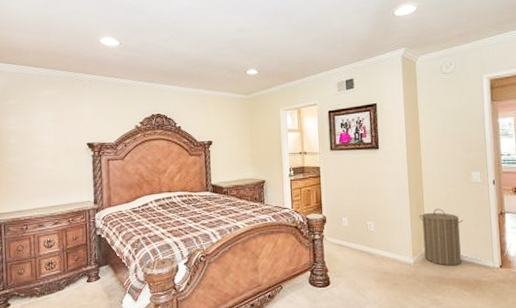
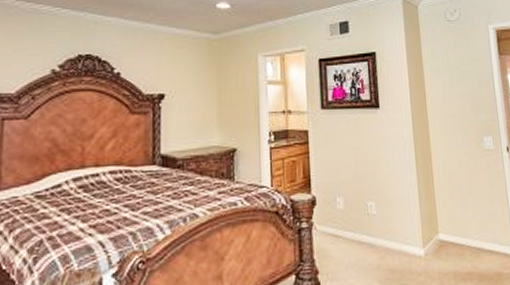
laundry hamper: present [419,208,463,266] -> none [428,182,479,257]

